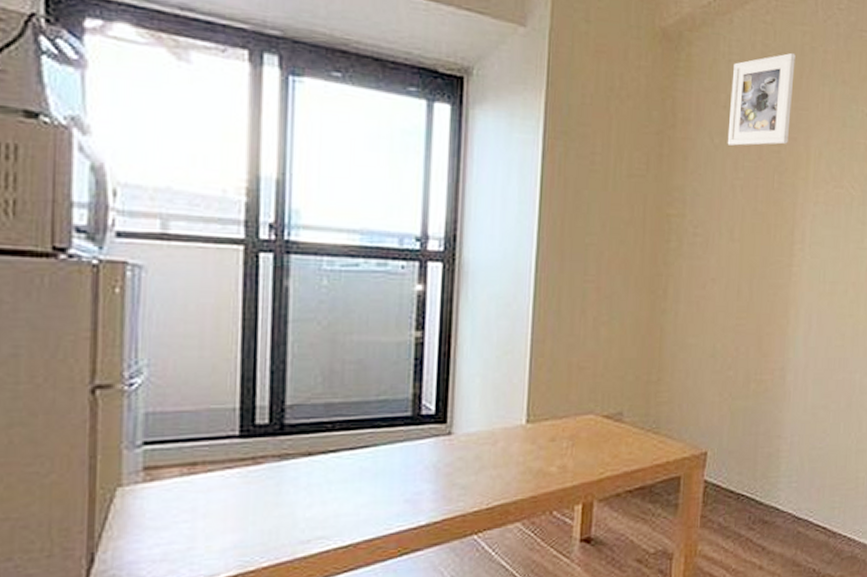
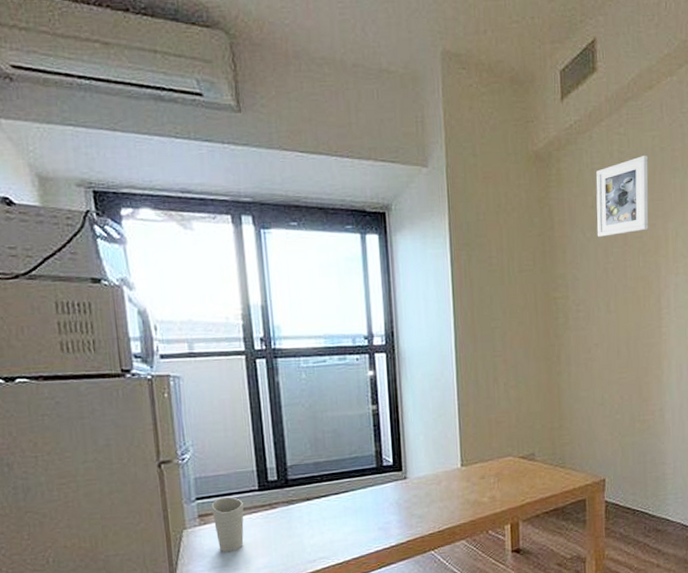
cup: none [165,443,214,524] -> present [211,497,244,553]

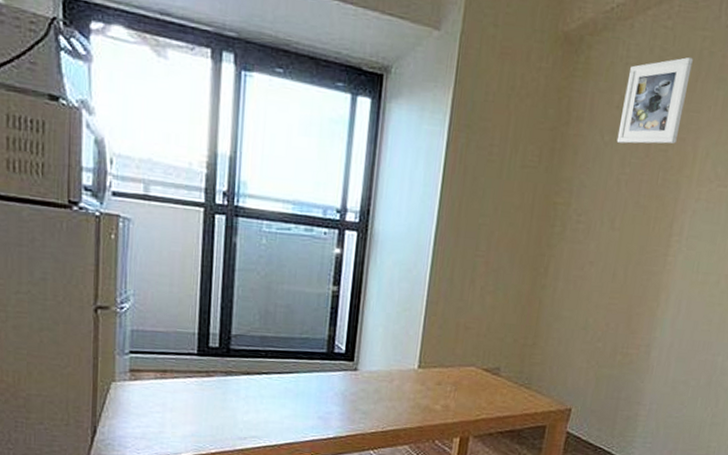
cup: present [211,497,244,553] -> none [144,355,179,414]

